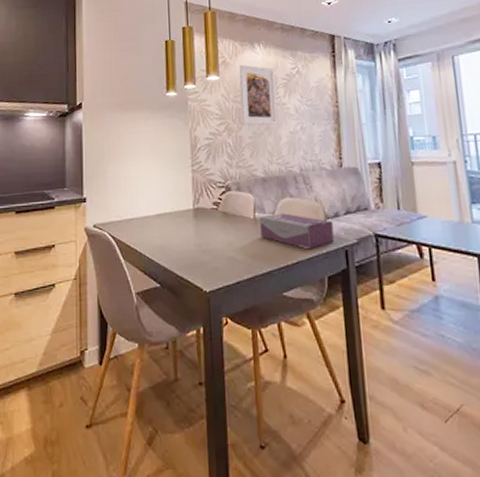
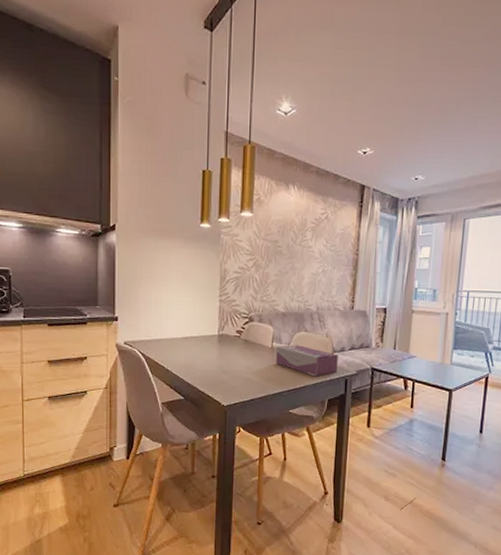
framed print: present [238,64,278,126] -> none [269,203,306,266]

